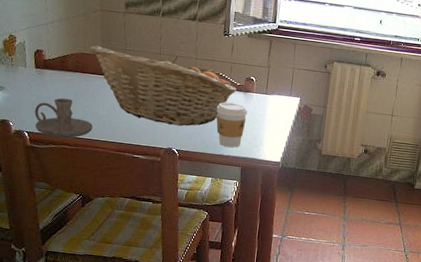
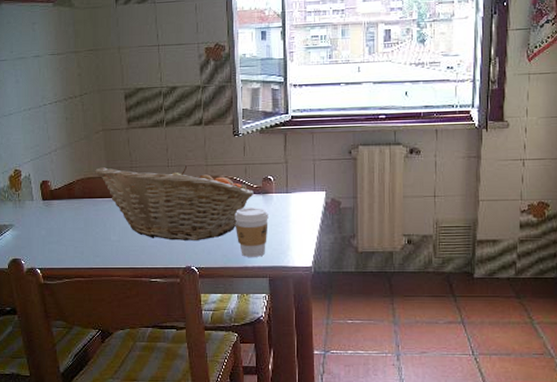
candle holder: present [35,98,93,138] -> none [46,227,105,270]

